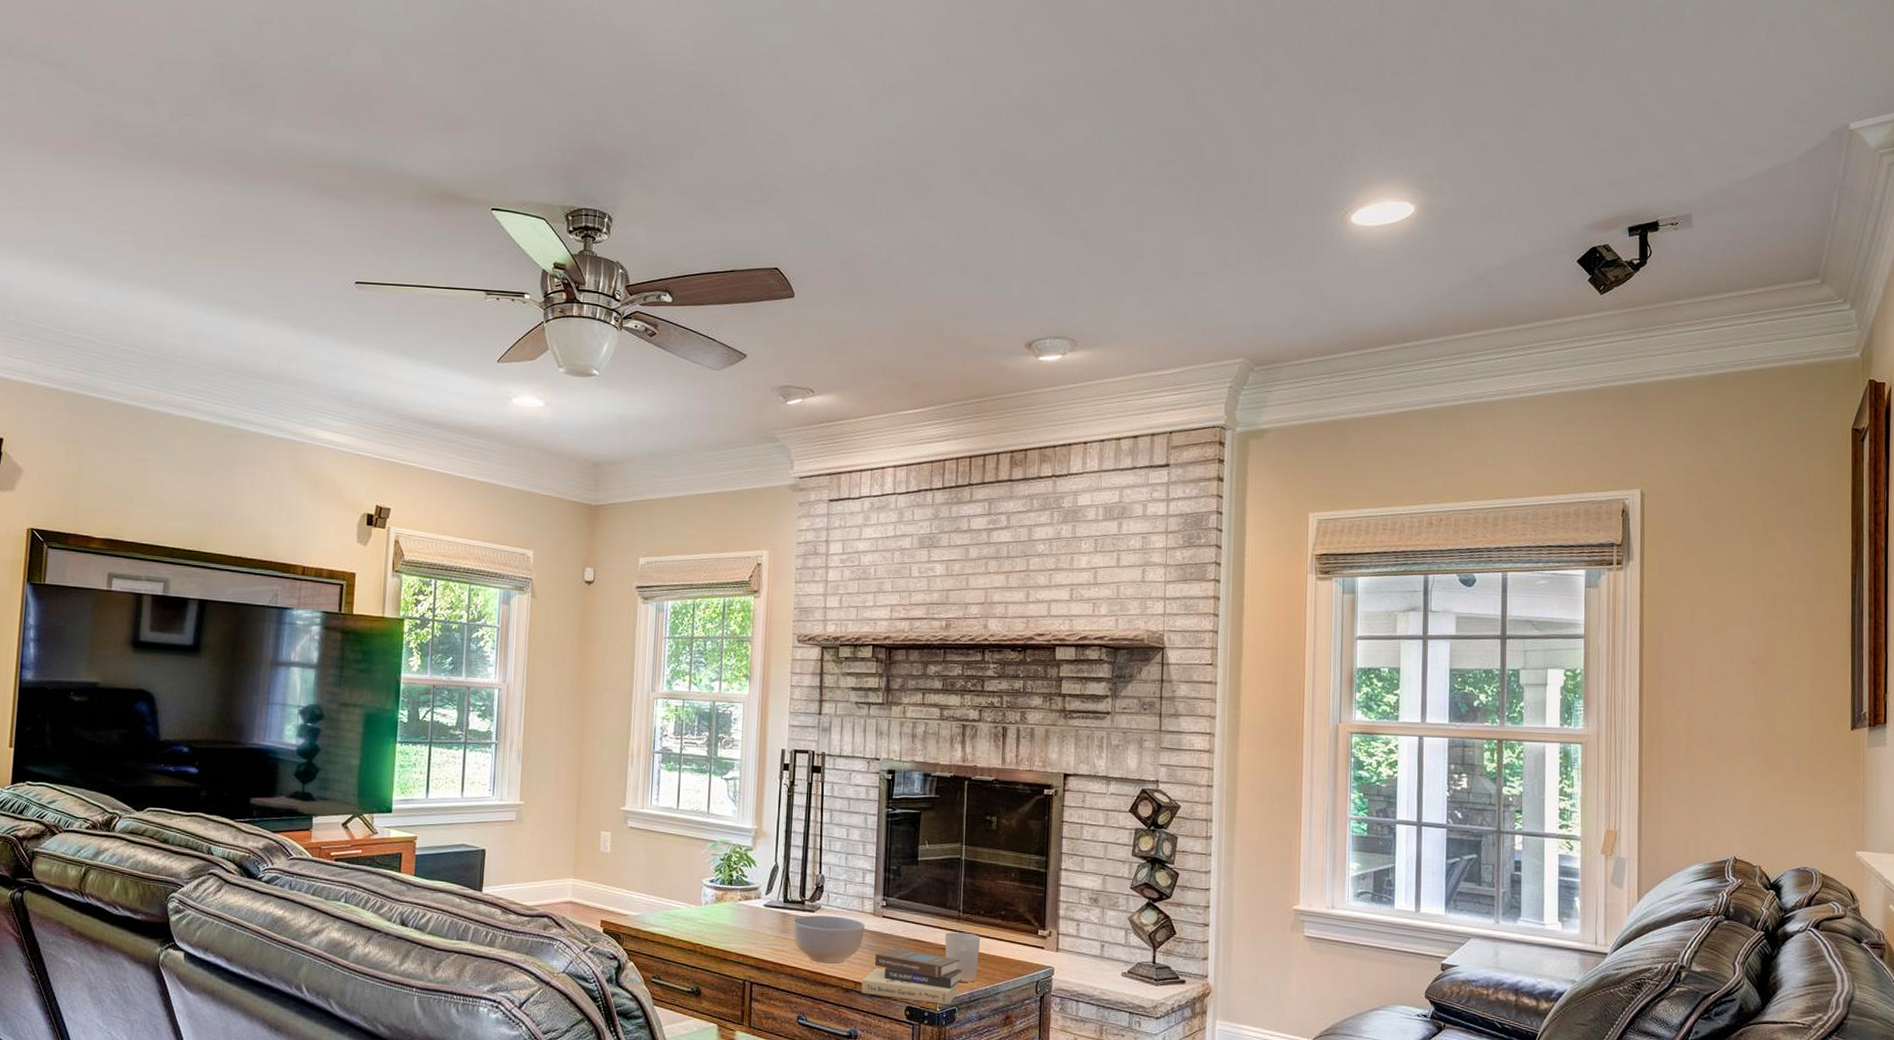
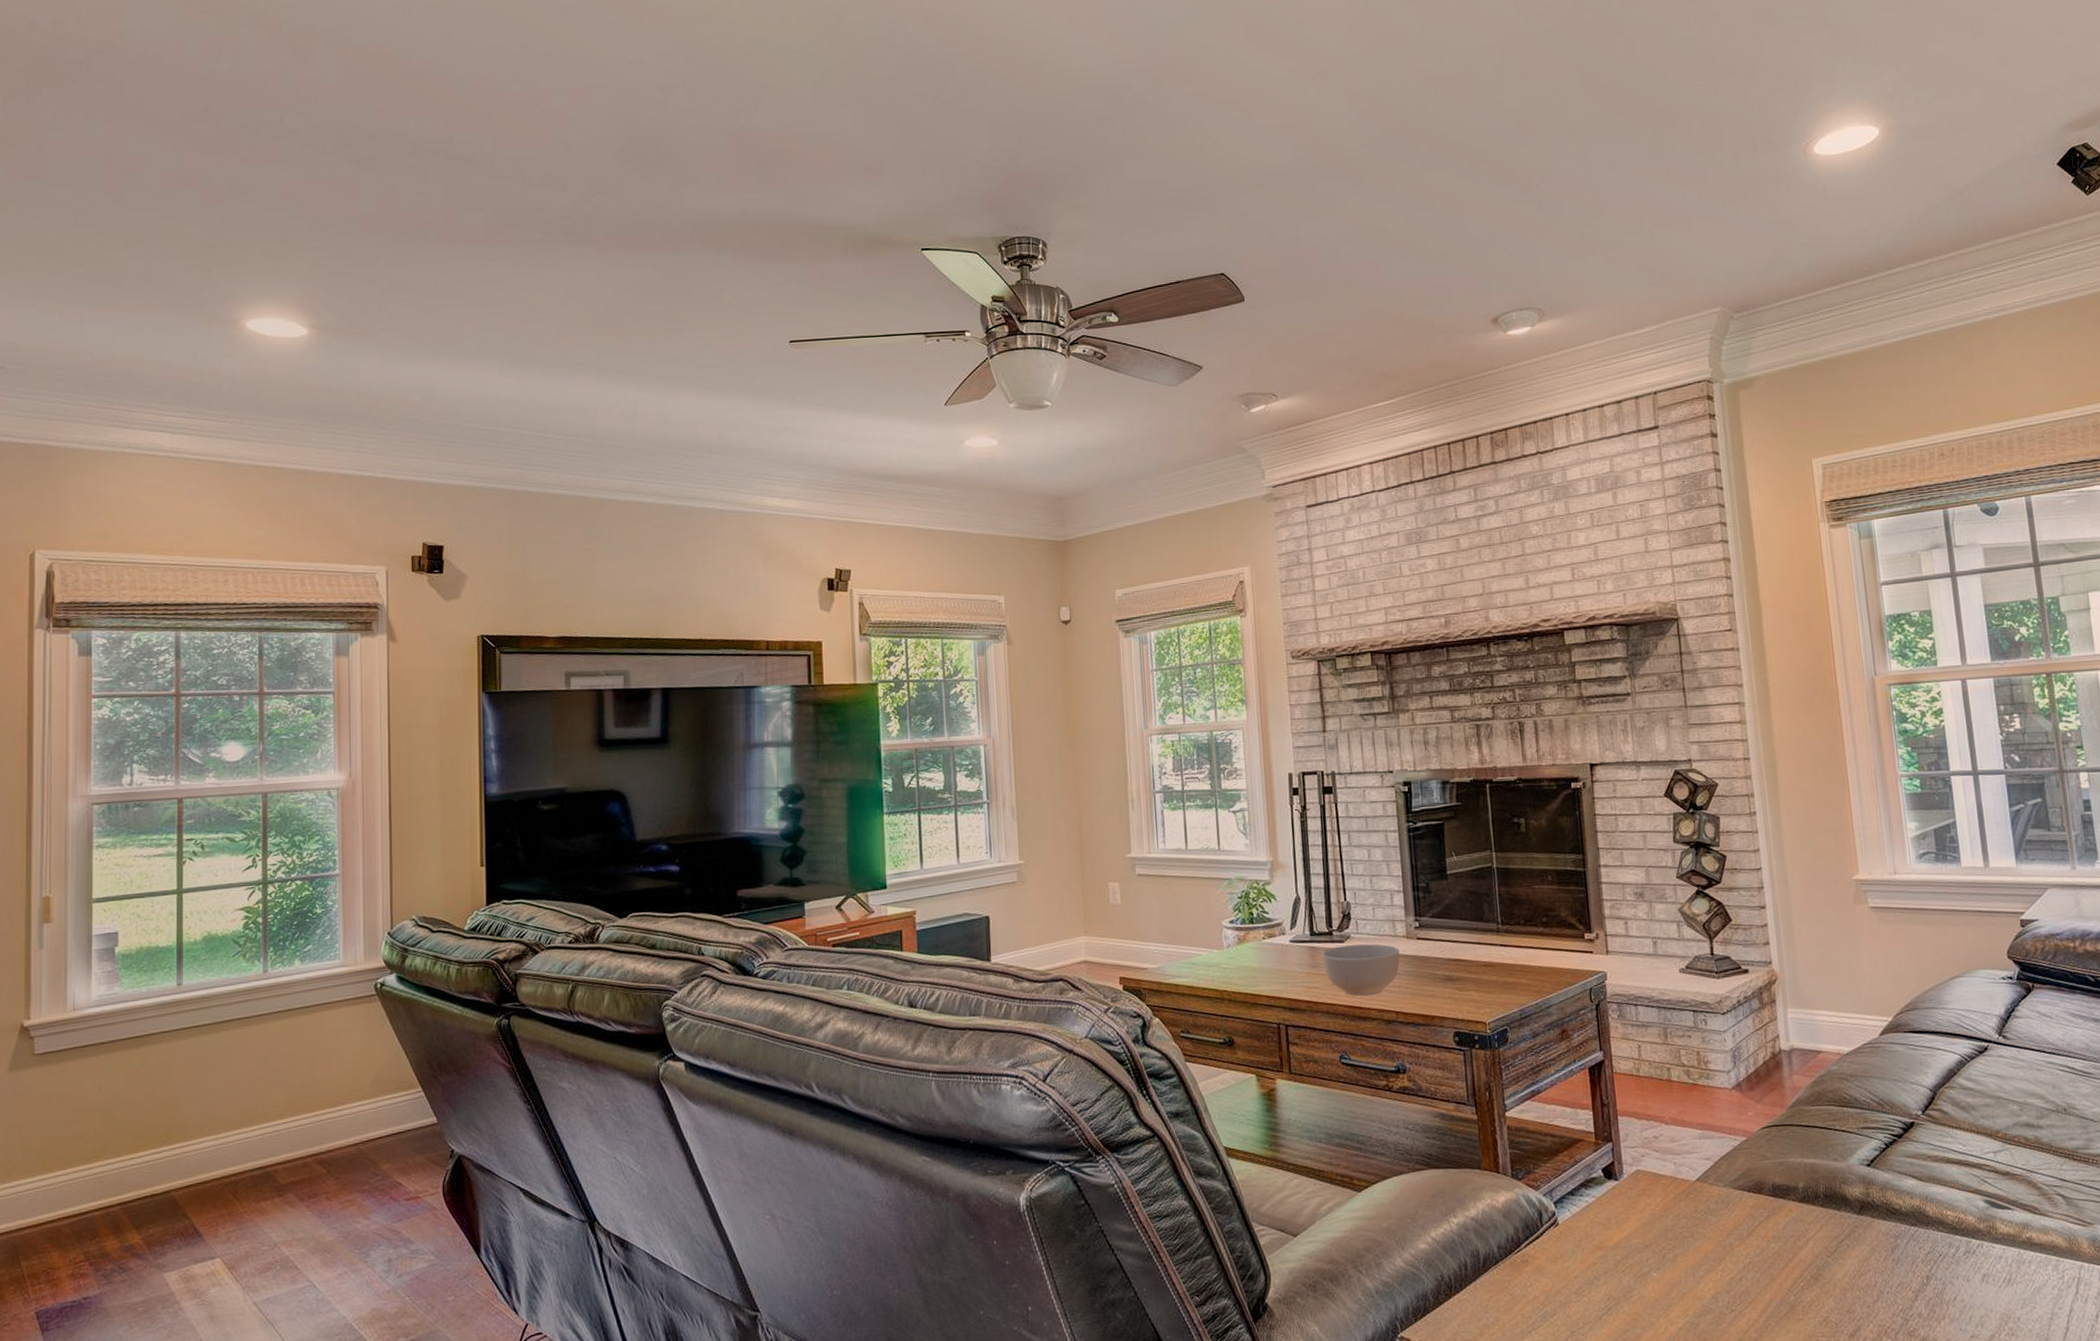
books: present [861,947,963,1006] -> none [1403,970,1510,1026]
candle holder: present [945,932,981,982] -> none [1486,945,1526,999]

